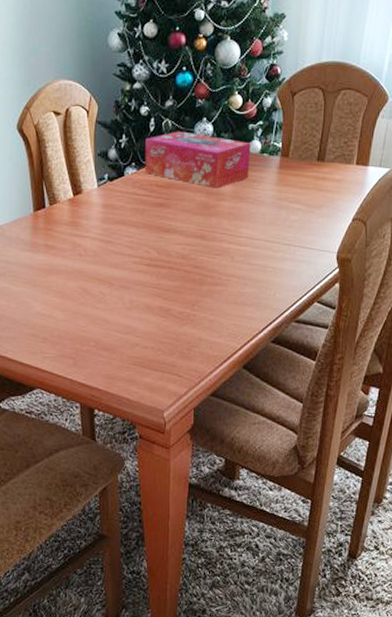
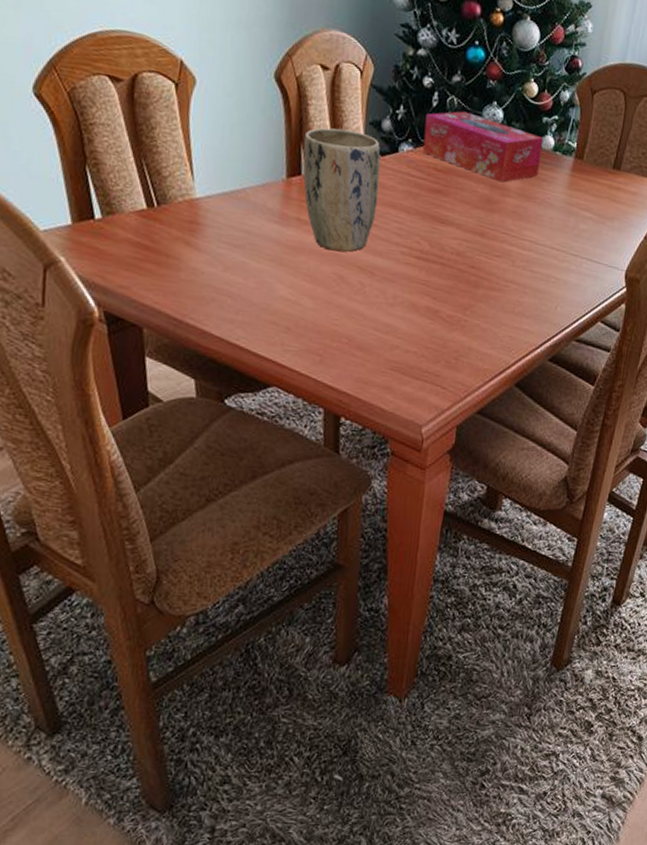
plant pot: none [45,163,111,269] -> present [303,127,381,252]

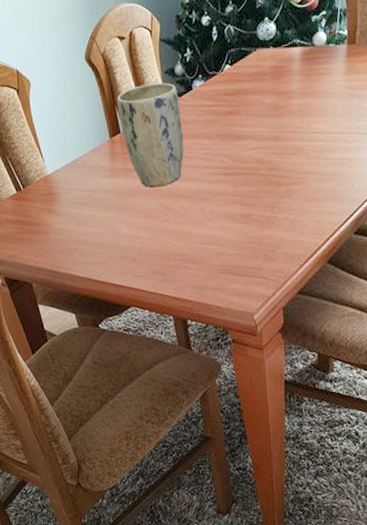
tissue box: present [423,111,544,183] -> none [209,34,316,88]

